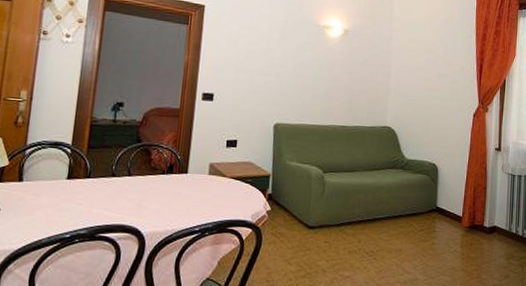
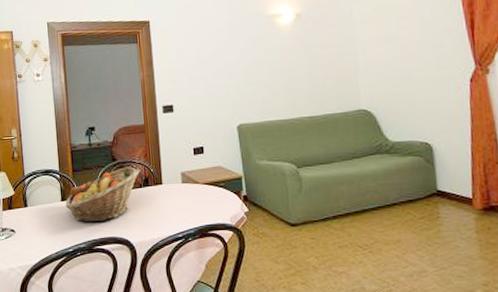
fruit basket: none [71,150,166,207] -> present [65,167,140,223]

